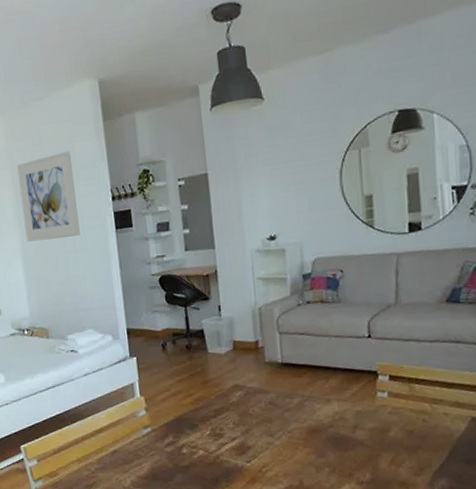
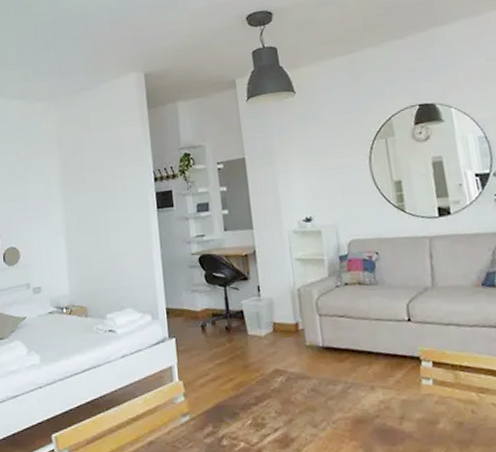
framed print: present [16,151,80,242] -> none [65,135,123,220]

